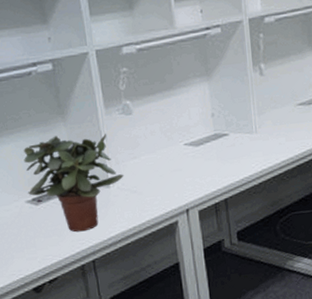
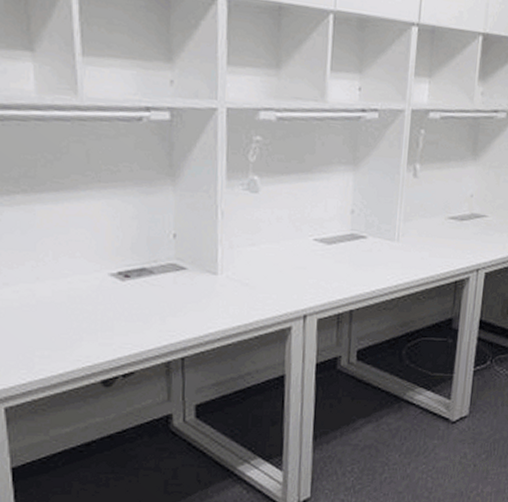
potted plant: present [24,134,125,232] -> none [112,201,237,322]

